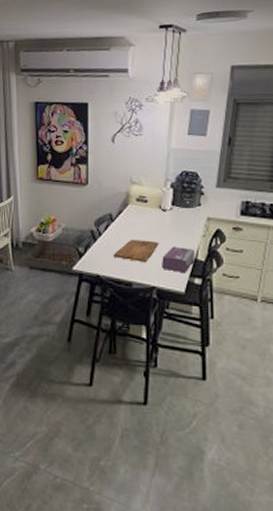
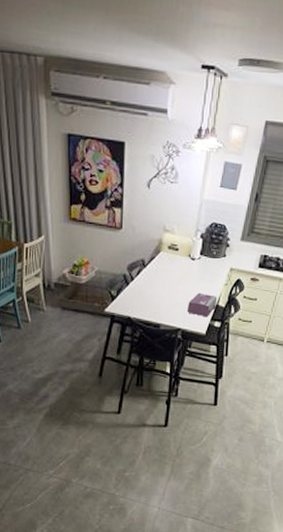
cutting board: present [113,239,159,263] -> none [144,284,186,307]

